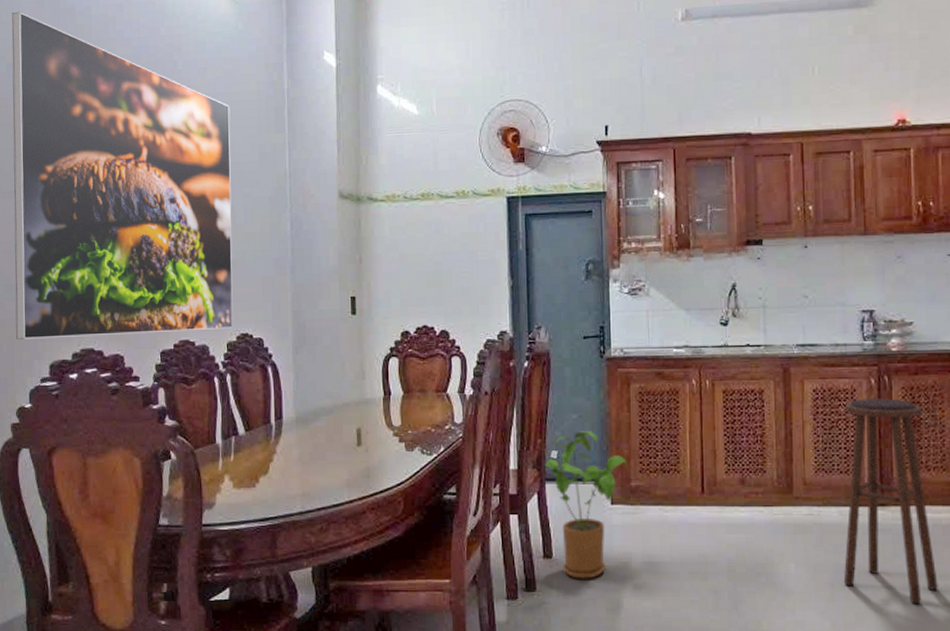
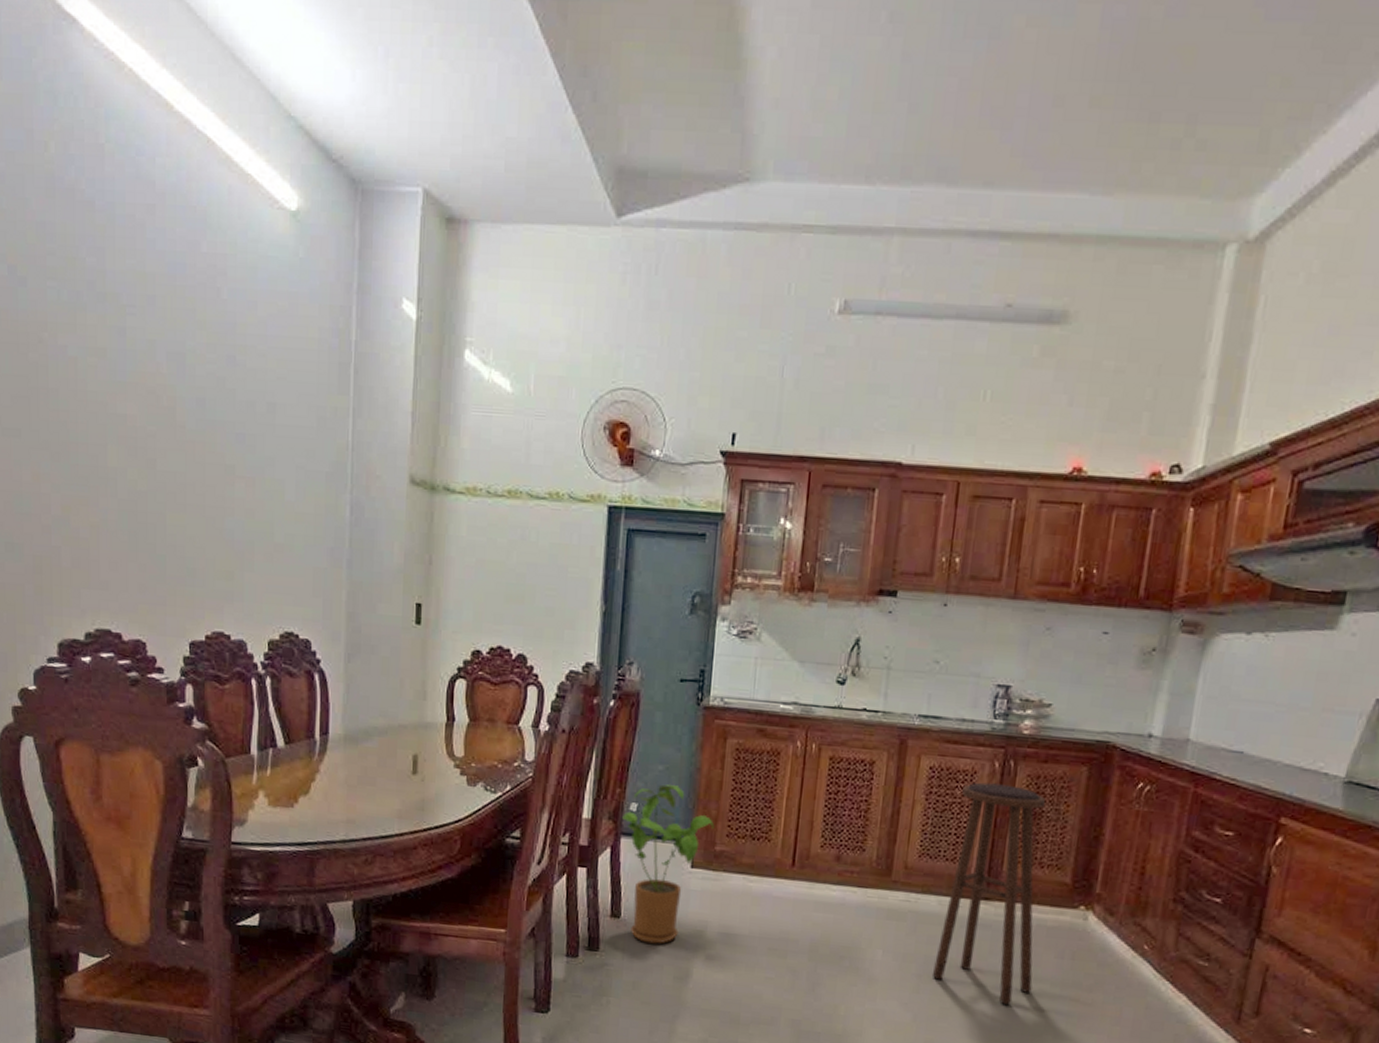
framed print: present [12,11,234,339] -> none [14,197,284,625]

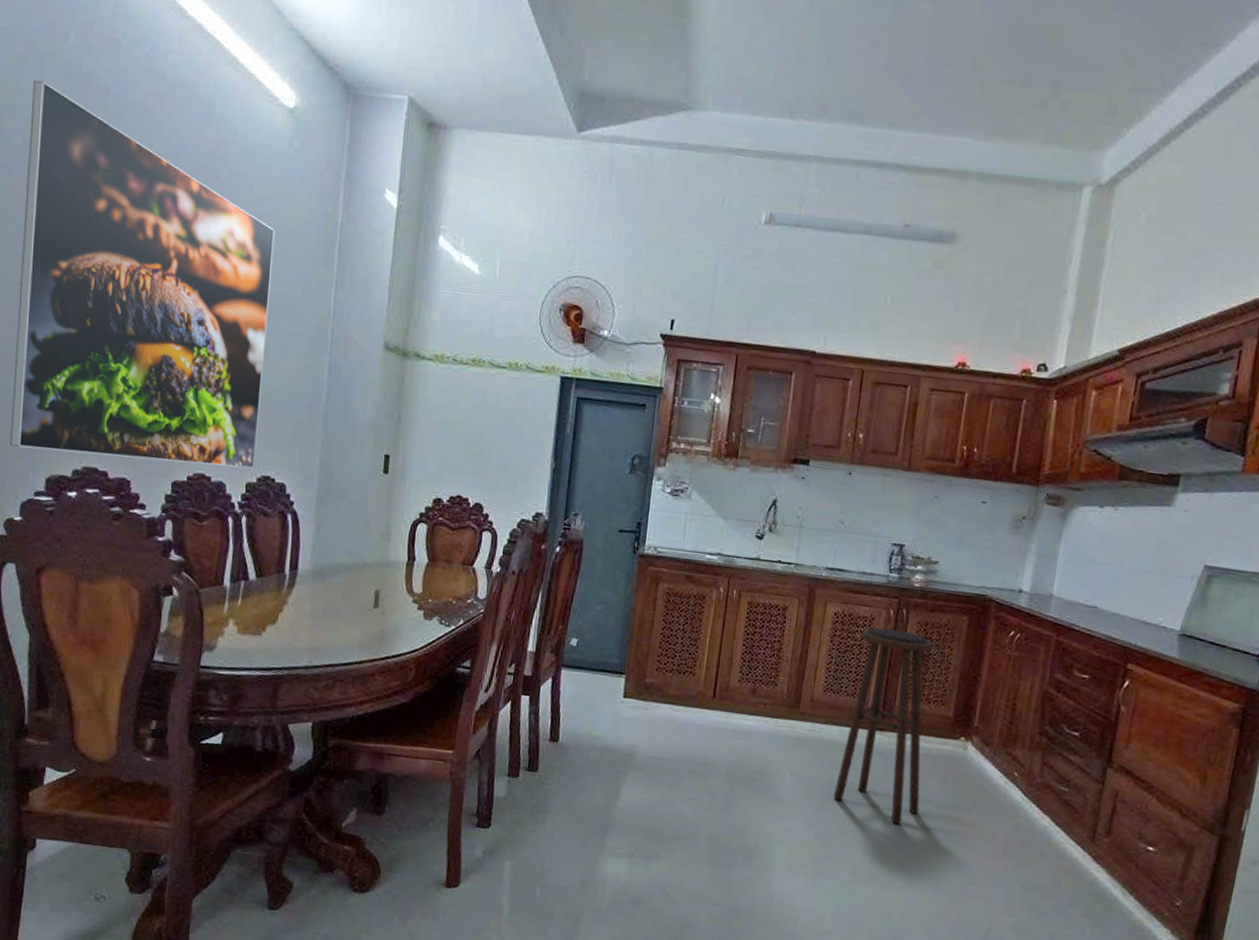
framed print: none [14,197,284,625] -> present [10,79,276,469]
house plant: present [622,784,715,944] -> none [563,622,646,766]

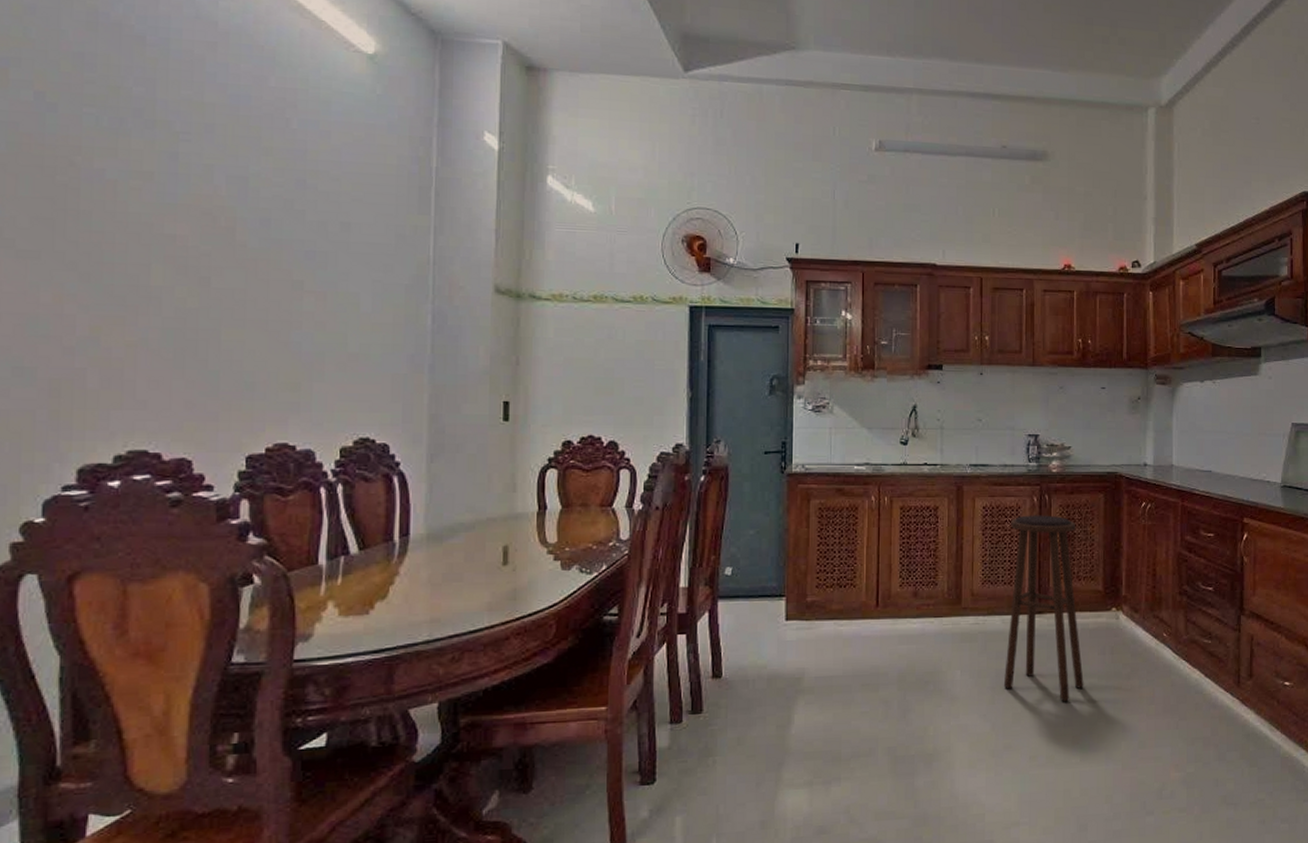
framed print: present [10,79,276,469] -> none [26,28,360,437]

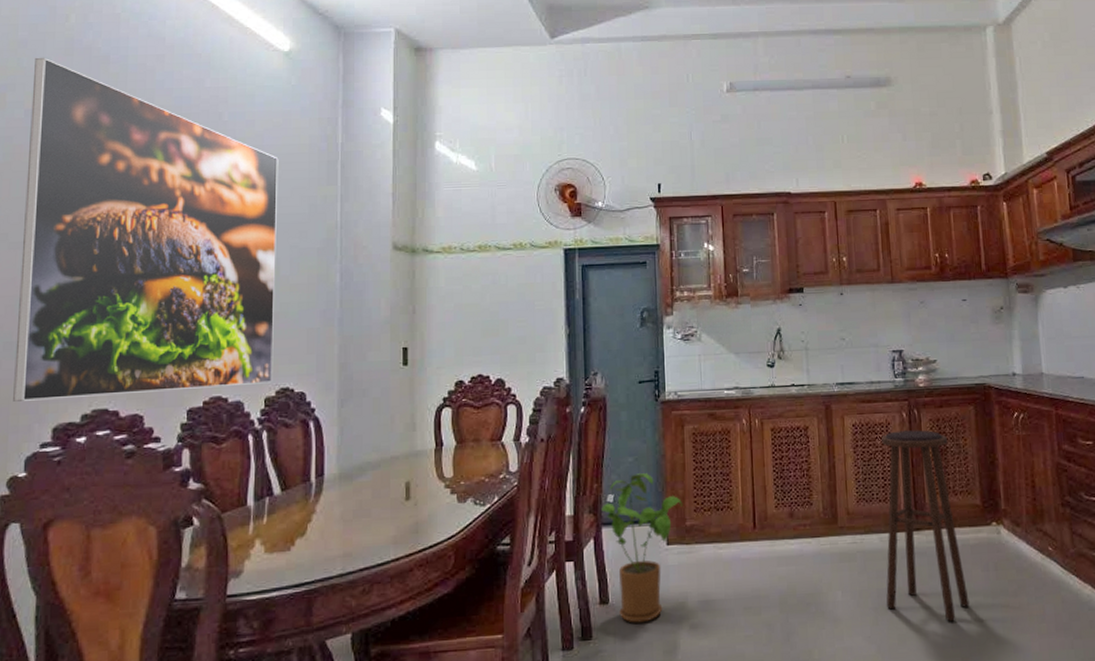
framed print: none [26,28,360,437] -> present [13,57,279,402]
house plant: none [718,547,805,698] -> present [601,473,683,623]

